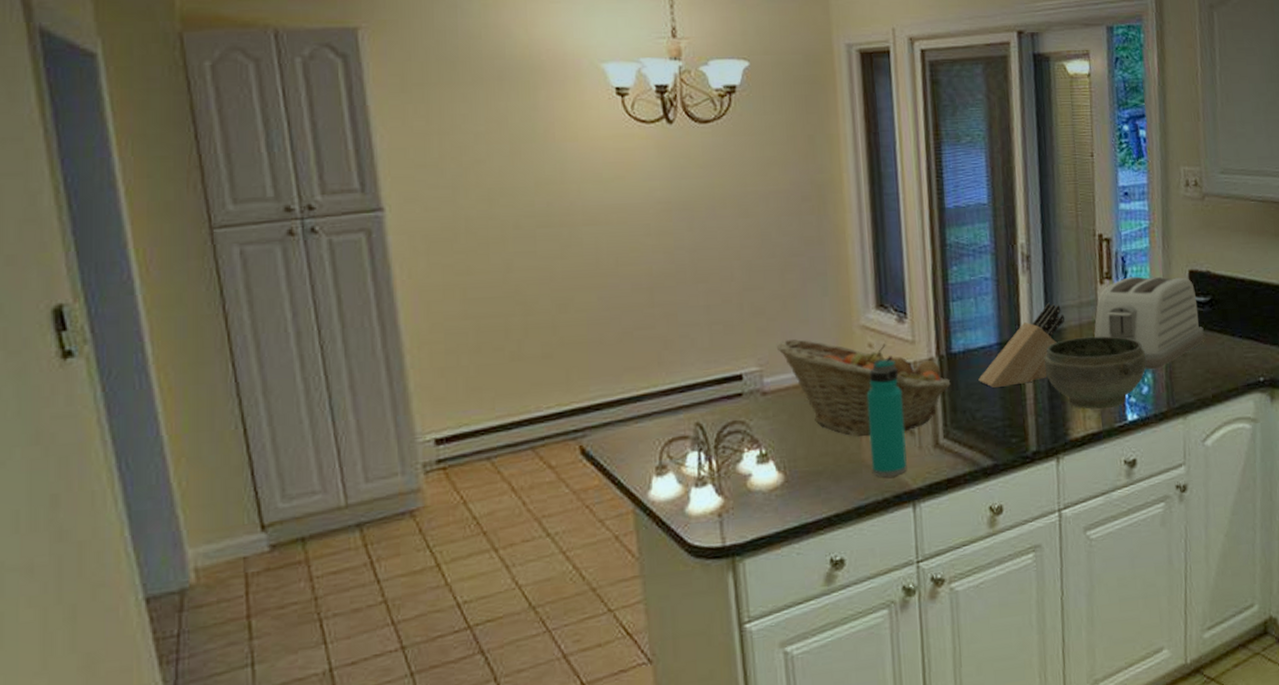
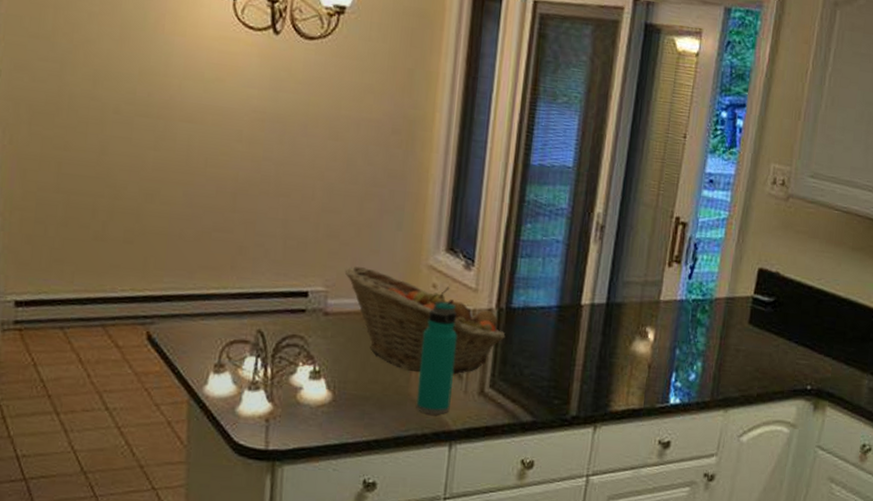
knife block: present [978,302,1065,388] -> none [532,275,628,350]
bowl: present [1043,336,1146,410] -> none [598,314,700,389]
toaster: present [1094,276,1205,370] -> none [653,264,762,360]

